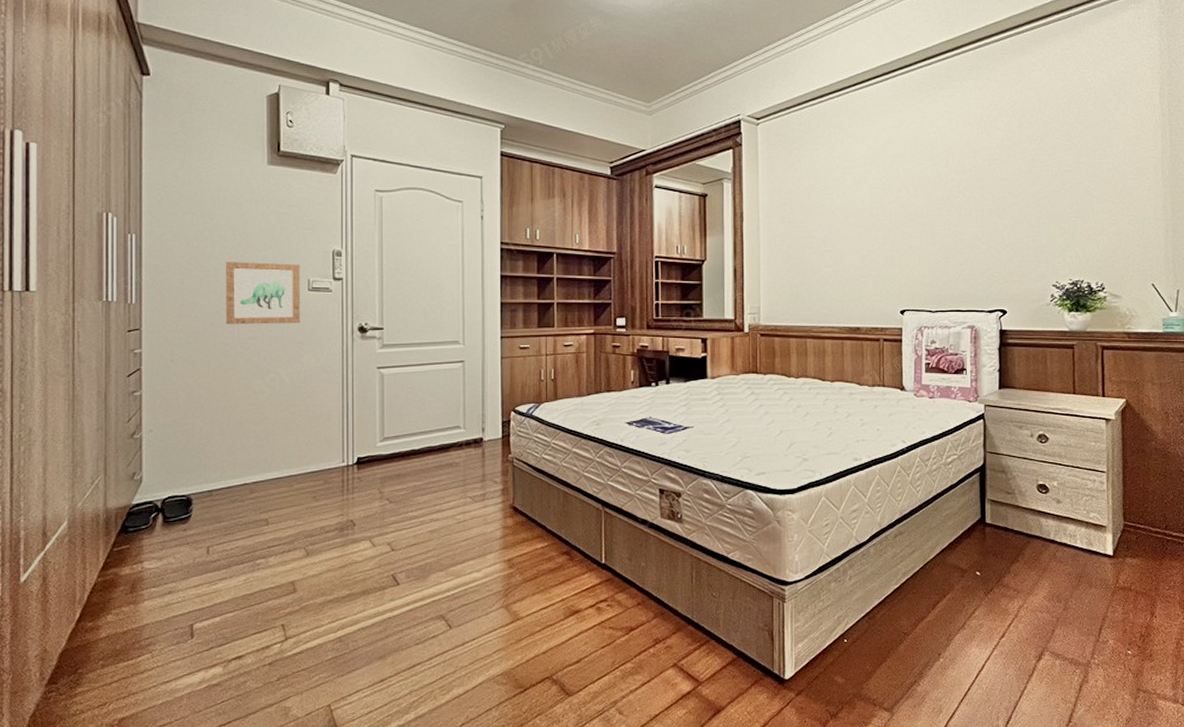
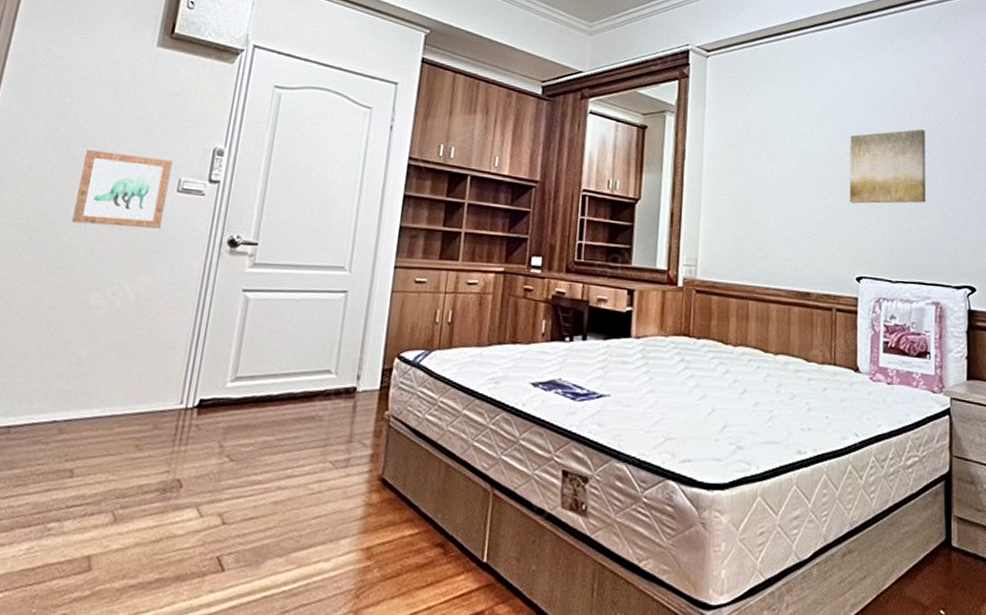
wall art: none [892,173,961,246] -> present [849,129,925,204]

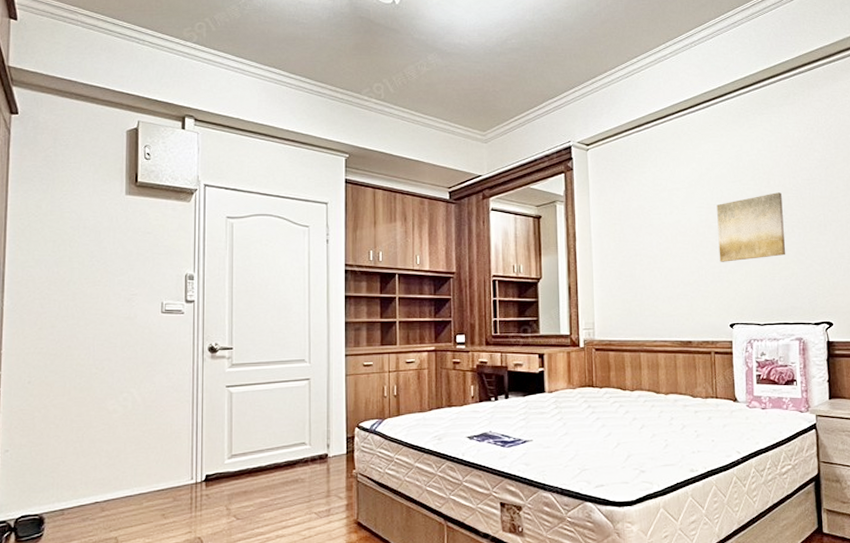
wall art: present [72,150,173,229] -> none [82,286,154,347]

